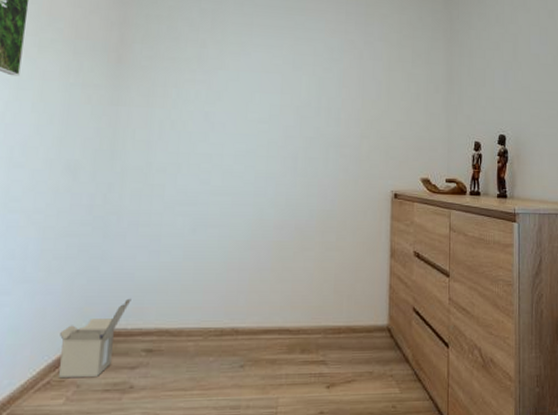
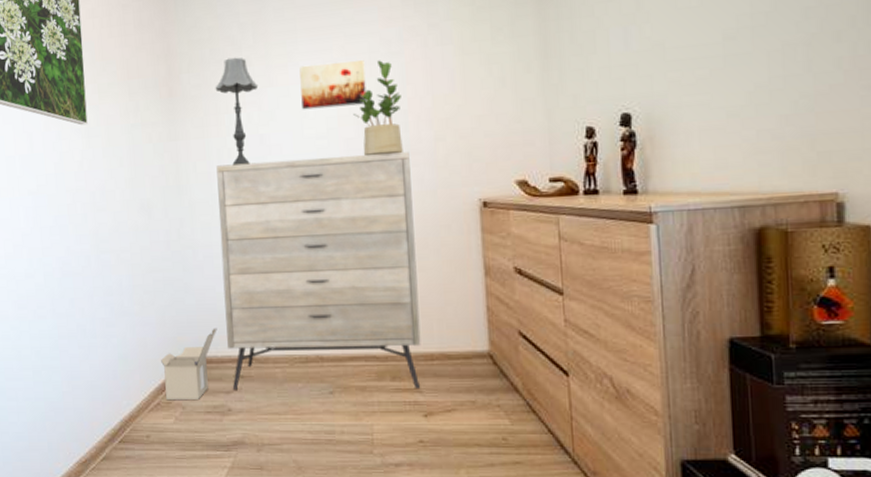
dresser: none [138,135,339,365] -> present [216,152,421,390]
table lamp: none [167,37,210,138] -> present [215,57,259,166]
wall art: none [249,56,309,98] -> present [299,60,366,110]
potted plant: none [294,63,337,145] -> present [353,60,403,157]

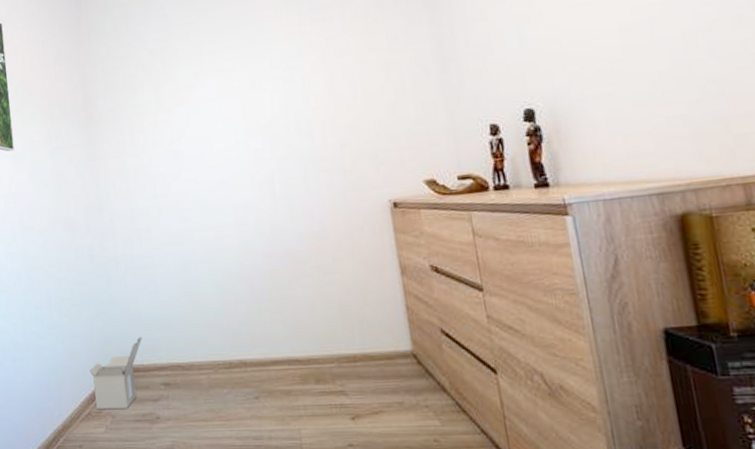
table lamp: present [215,57,259,166] -> none [129,80,169,181]
dresser: present [216,152,421,390] -> none [134,158,345,397]
wall art: present [299,60,366,110] -> none [206,76,271,125]
potted plant: present [353,60,403,157] -> none [260,74,311,165]

